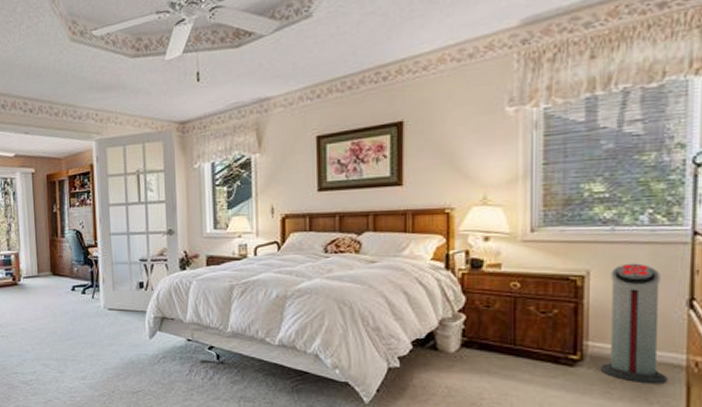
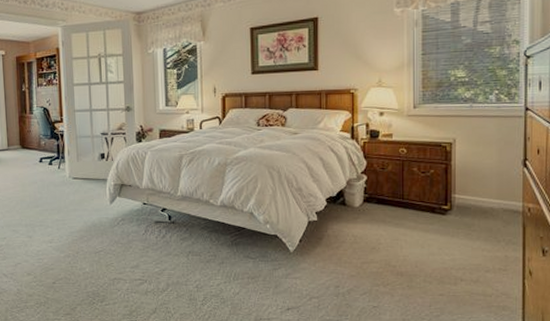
air purifier: present [599,263,667,385] -> none [463,132,510,227]

